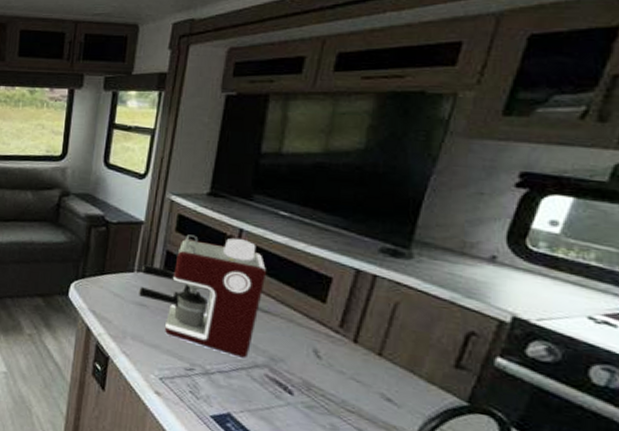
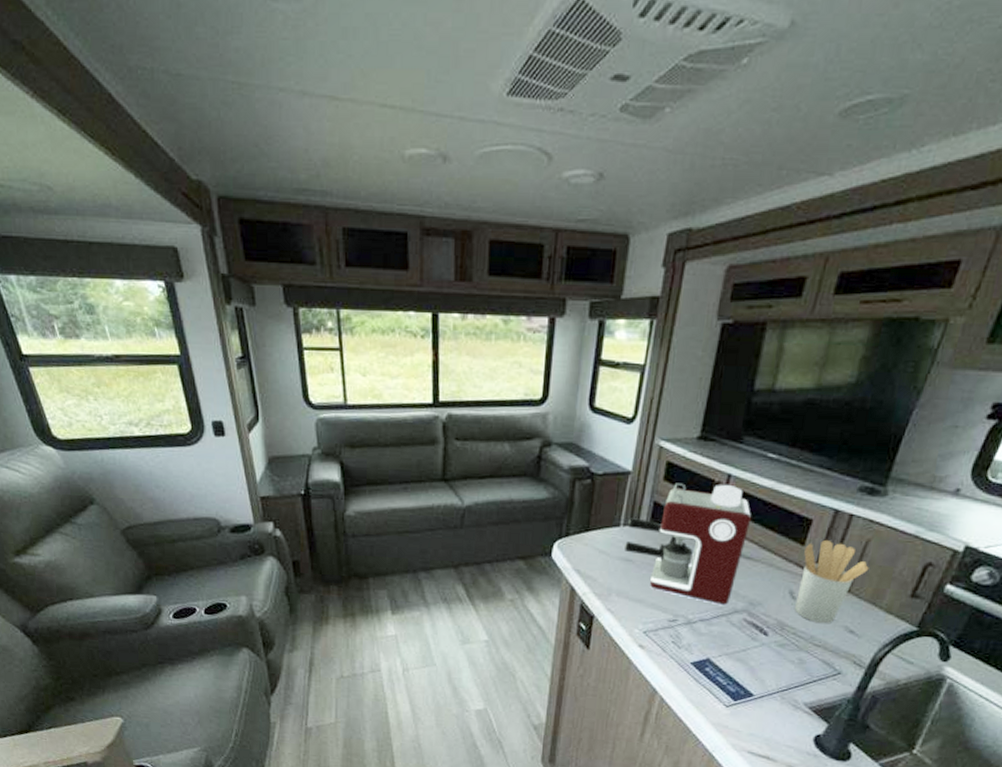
utensil holder: none [320,299,401,389] -> present [794,539,869,624]

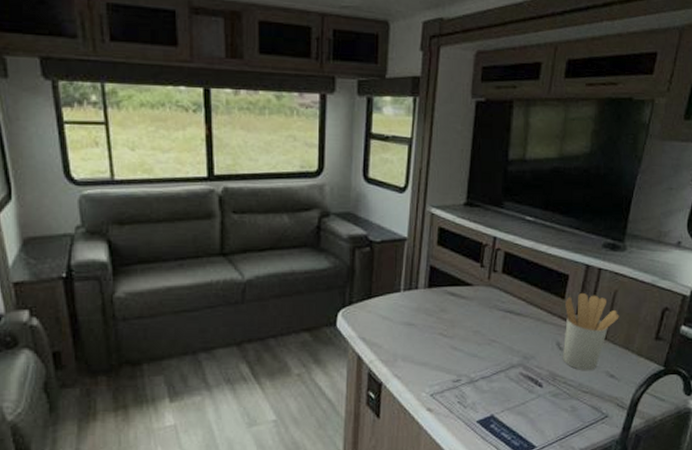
coffee maker: present [625,483,752,605] -> none [407,246,518,361]

